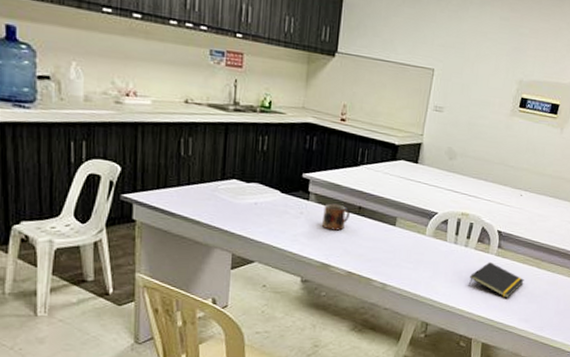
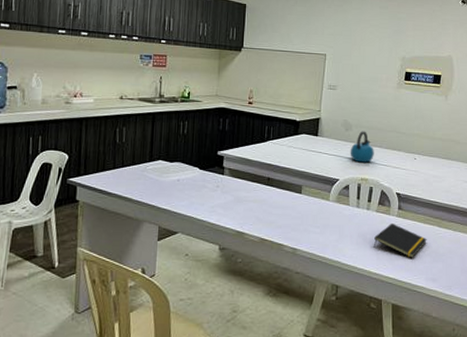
mug: present [321,203,350,231] -> none [235,176,260,201]
kettle: none [451,161,479,197] -> present [350,131,374,163]

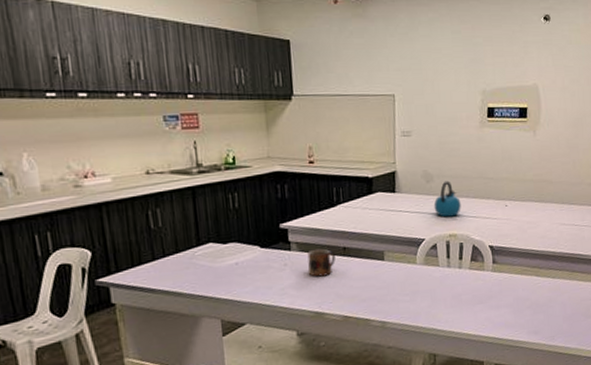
mug: none [235,176,260,201] -> present [307,248,336,277]
notepad: present [373,224,427,258] -> none [469,279,526,314]

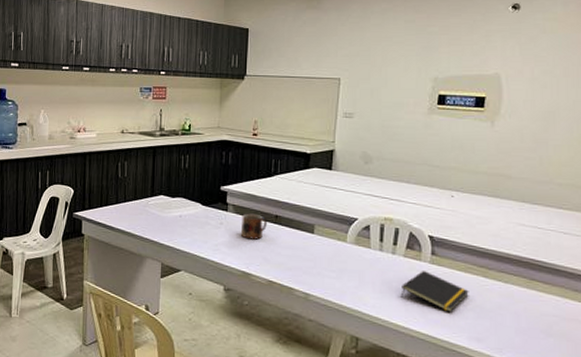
kettle: present [433,180,461,217] -> none [370,164,400,200]
notepad: none [469,279,526,314] -> present [400,271,469,312]

